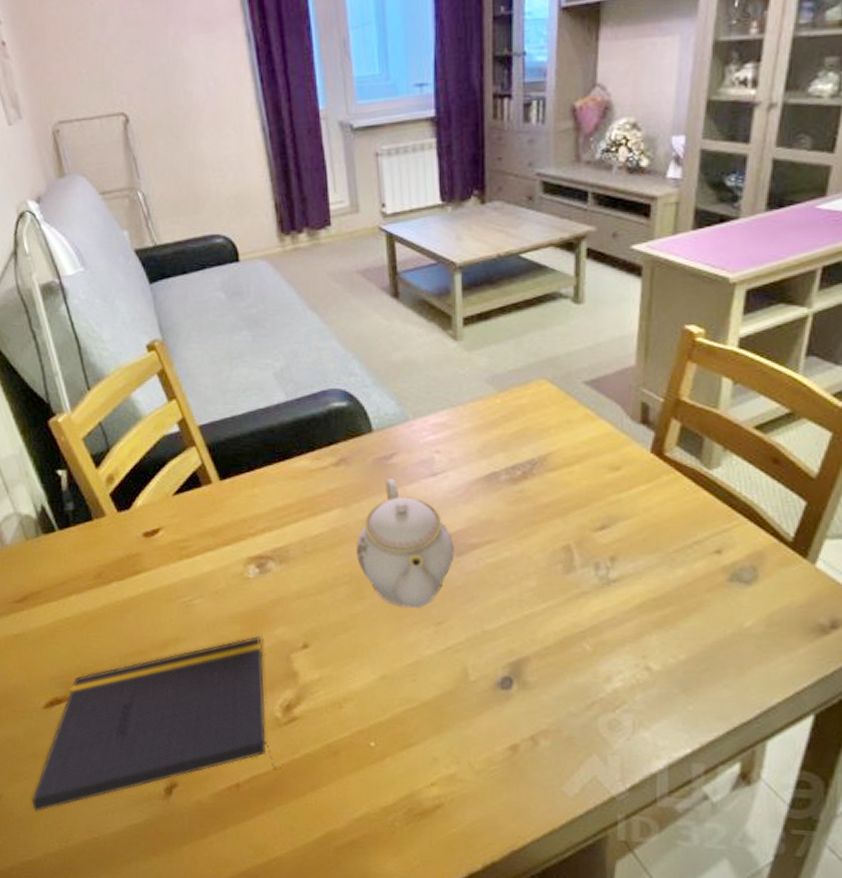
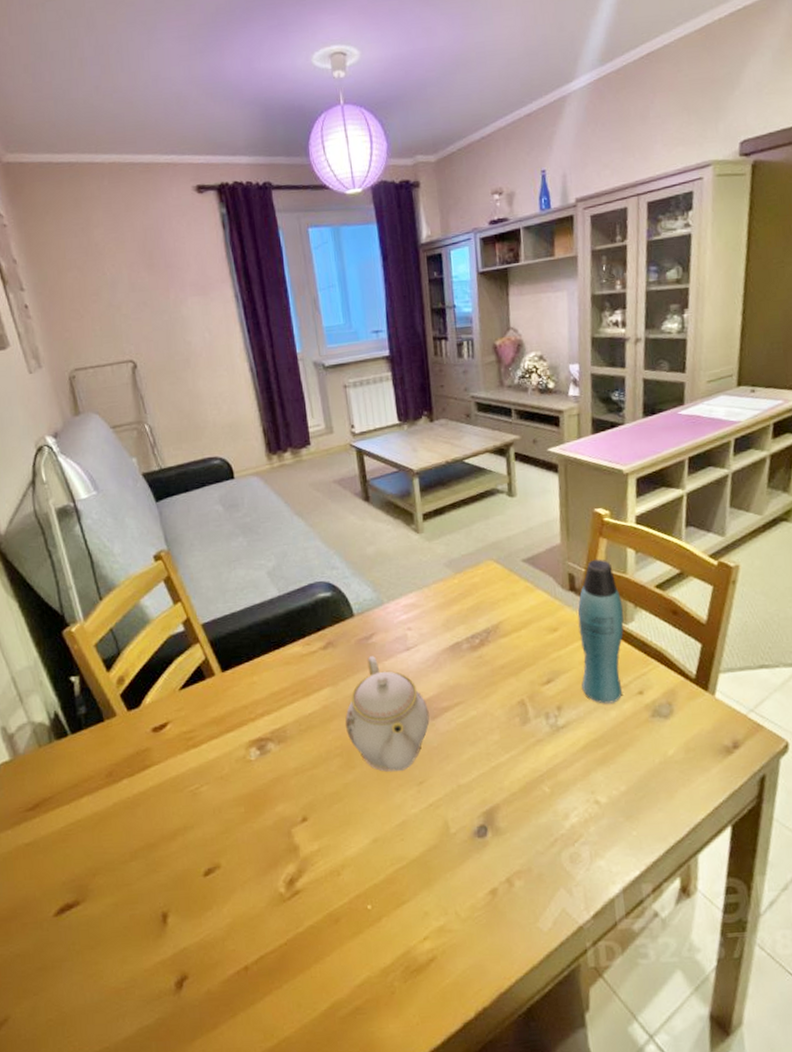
notepad: present [31,636,276,813] -> none [40,816,282,1030]
bottle: none [644,388,707,561] -> present [577,559,624,704]

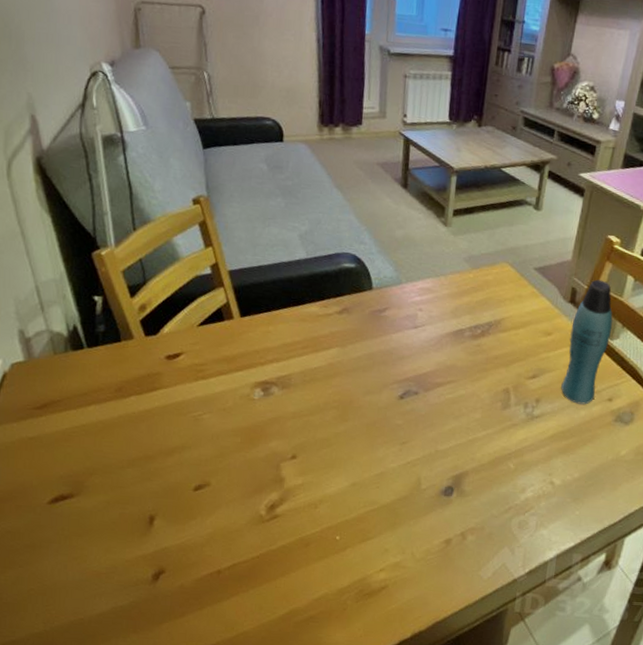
teapot: present [345,656,430,772] -> none [346,327,424,430]

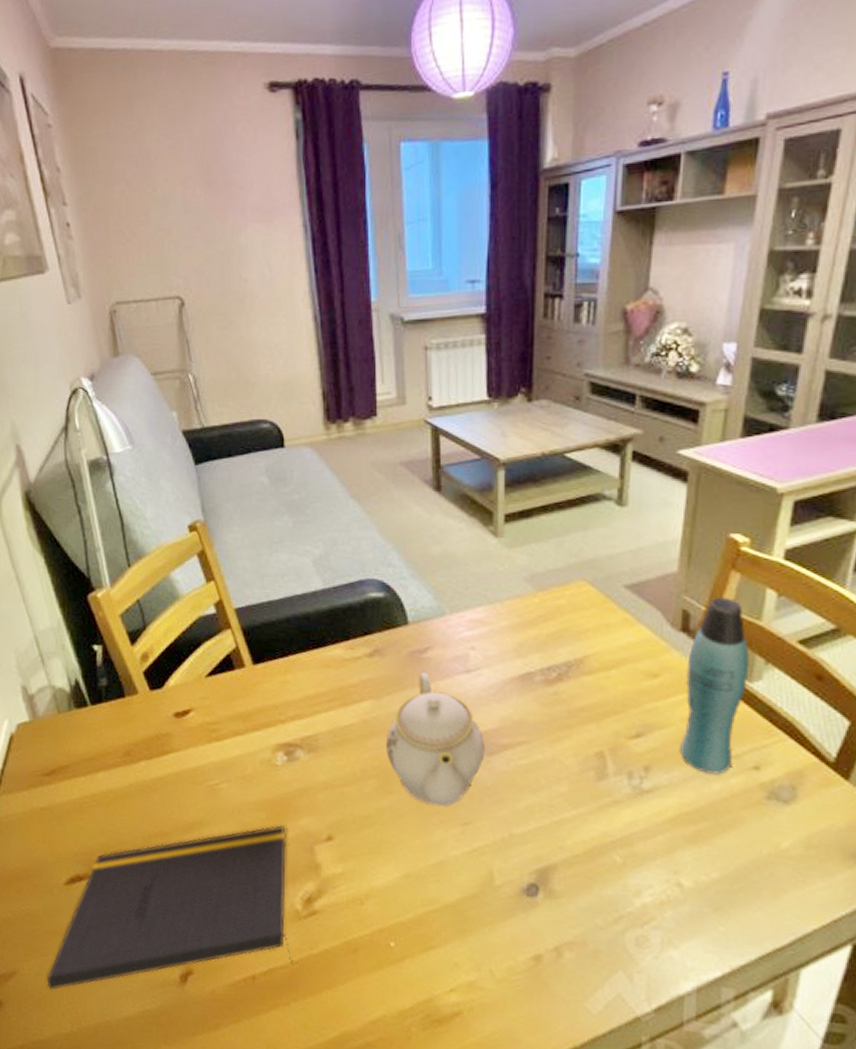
notepad: none [23,448,258,597] -> present [46,825,293,991]
teapot: none [346,327,424,430] -> present [386,672,485,806]

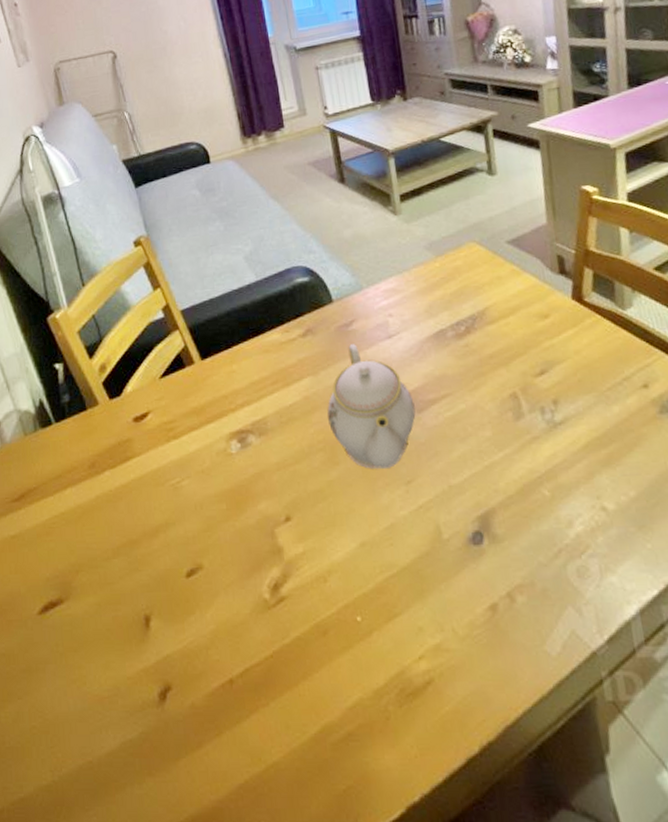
notepad: present [46,825,293,991] -> none [24,513,268,738]
bottle: present [680,597,749,775] -> none [569,239,624,398]

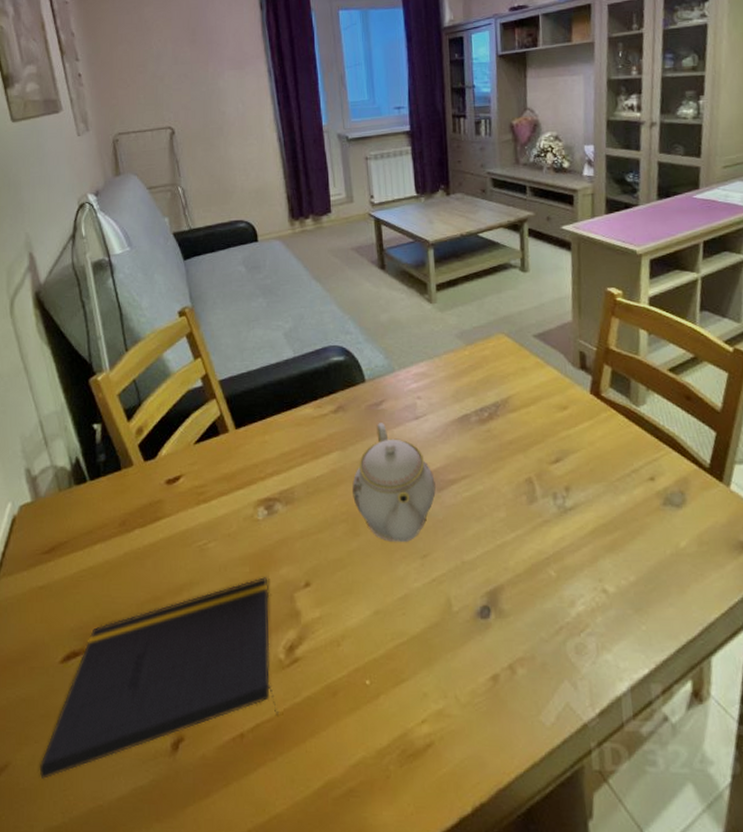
notepad: none [24,513,268,738] -> present [39,577,278,780]

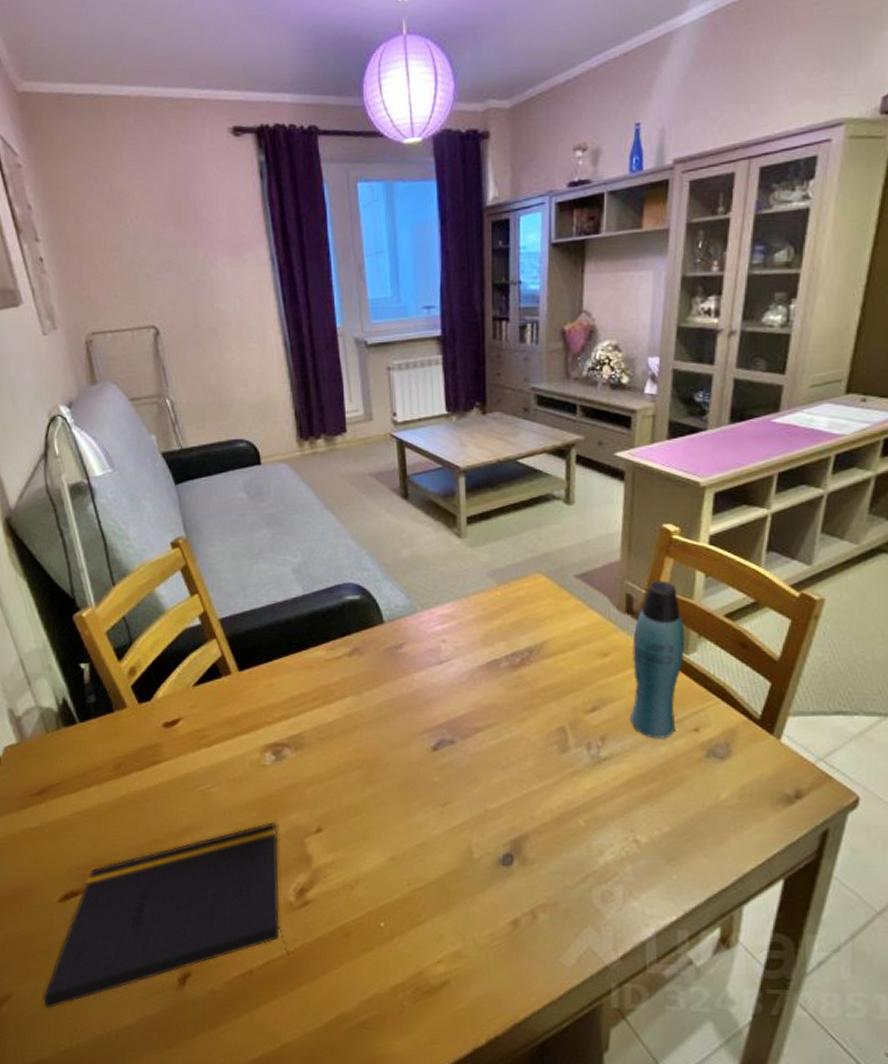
teapot: present [352,423,436,542] -> none [368,667,459,790]
bottle: none [588,338,636,488] -> present [630,580,684,739]

